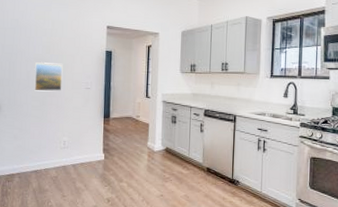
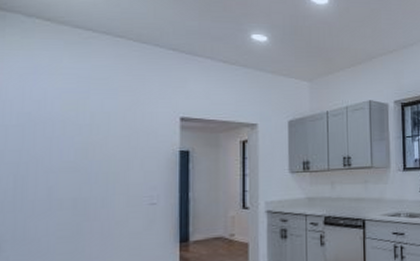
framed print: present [34,62,63,92] -> none [60,172,111,216]

